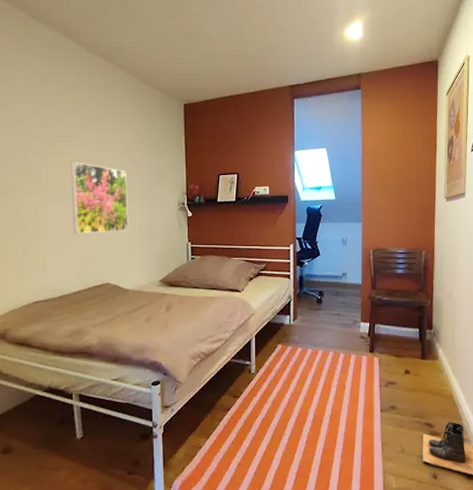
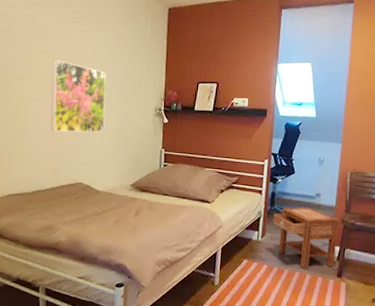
nightstand: none [303,287,366,348] -> present [273,207,338,269]

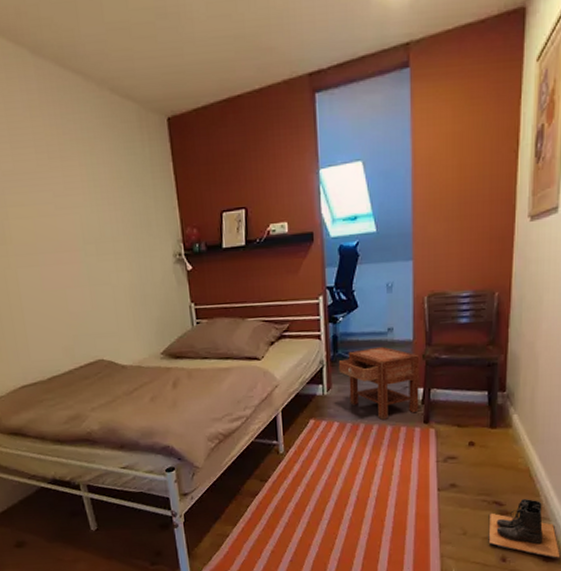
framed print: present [50,59,106,133] -> none [36,211,117,303]

